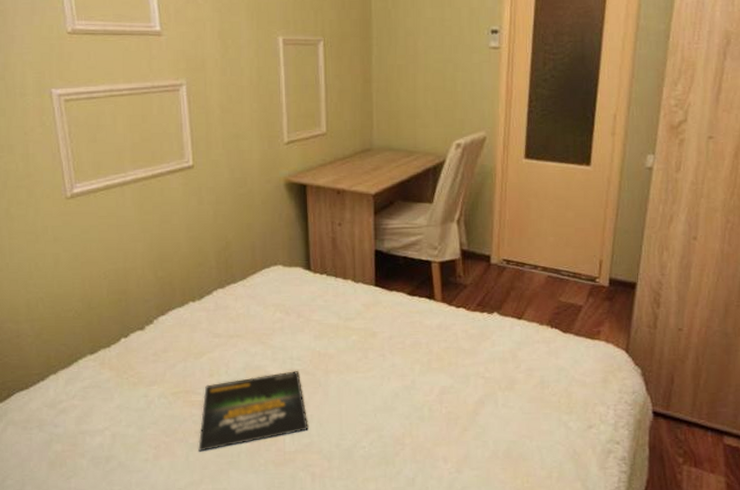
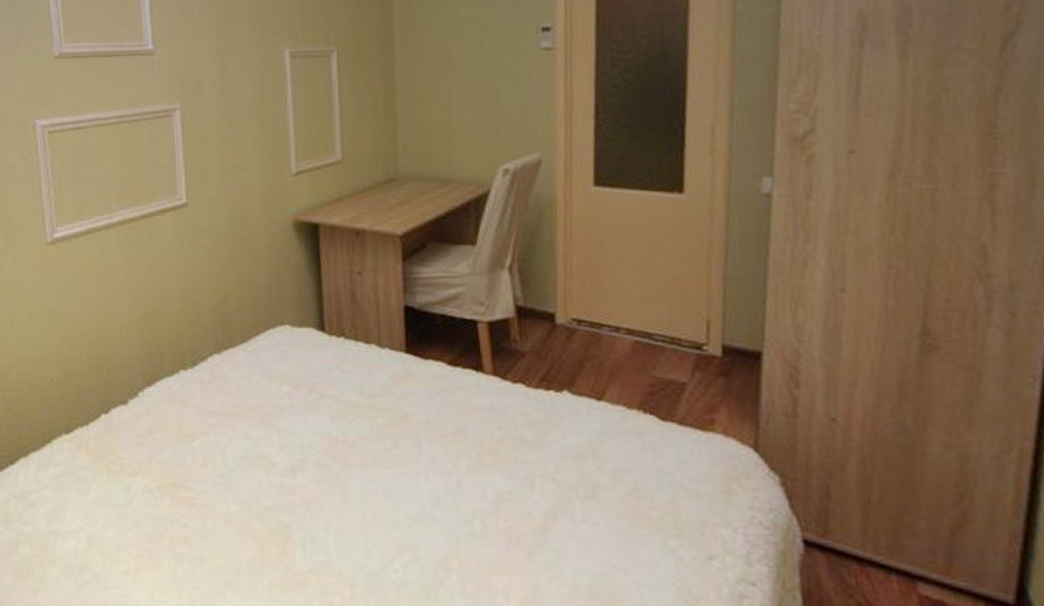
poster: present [198,371,308,452] -> none [188,463,324,565]

